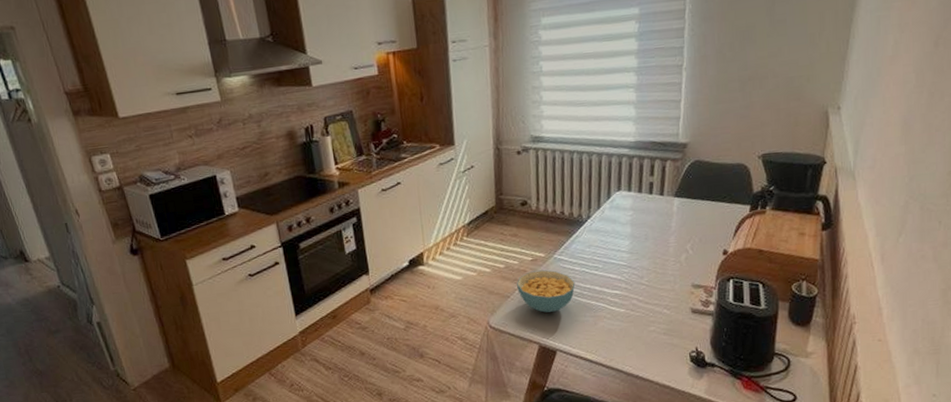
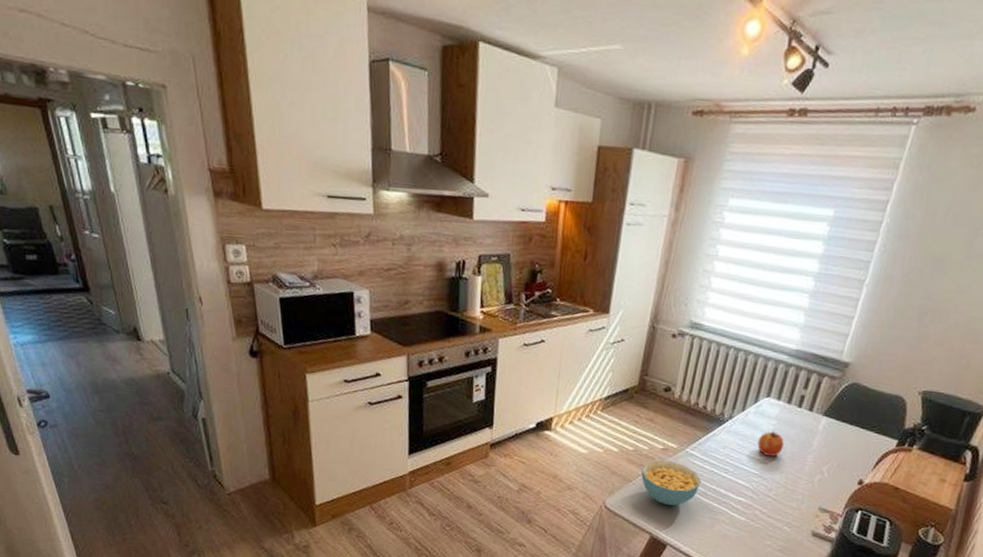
fruit: none [619,221,645,247] -> present [757,431,784,457]

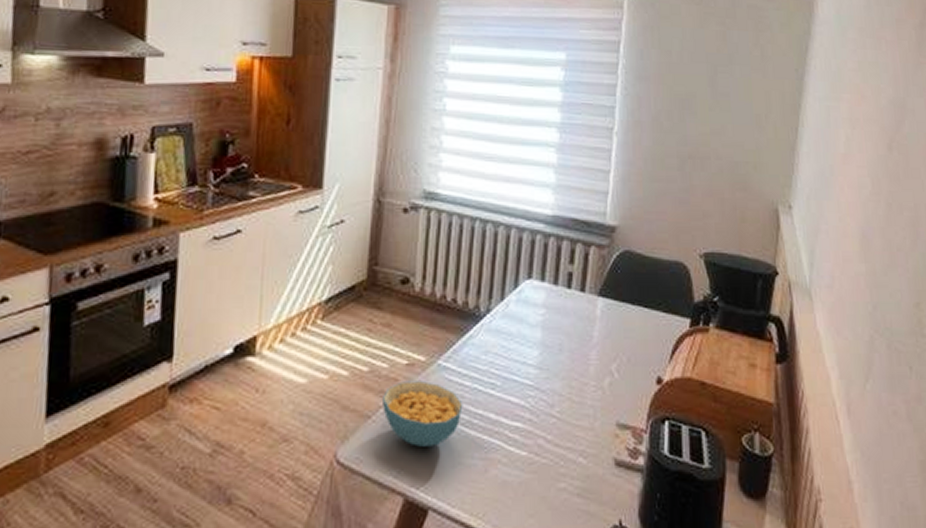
fruit: present [757,431,784,457] -> none [526,323,558,360]

